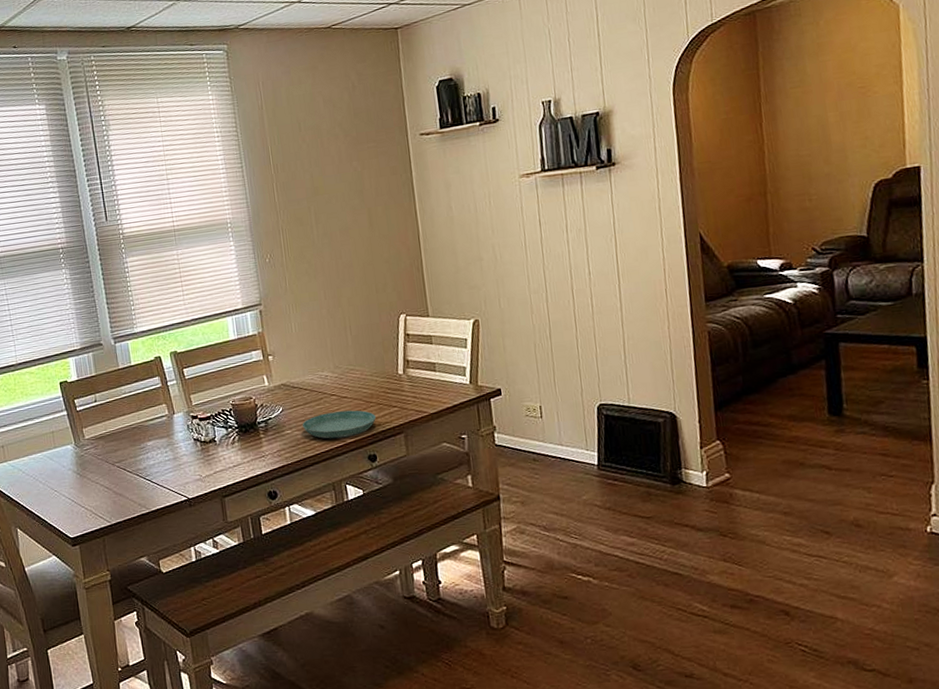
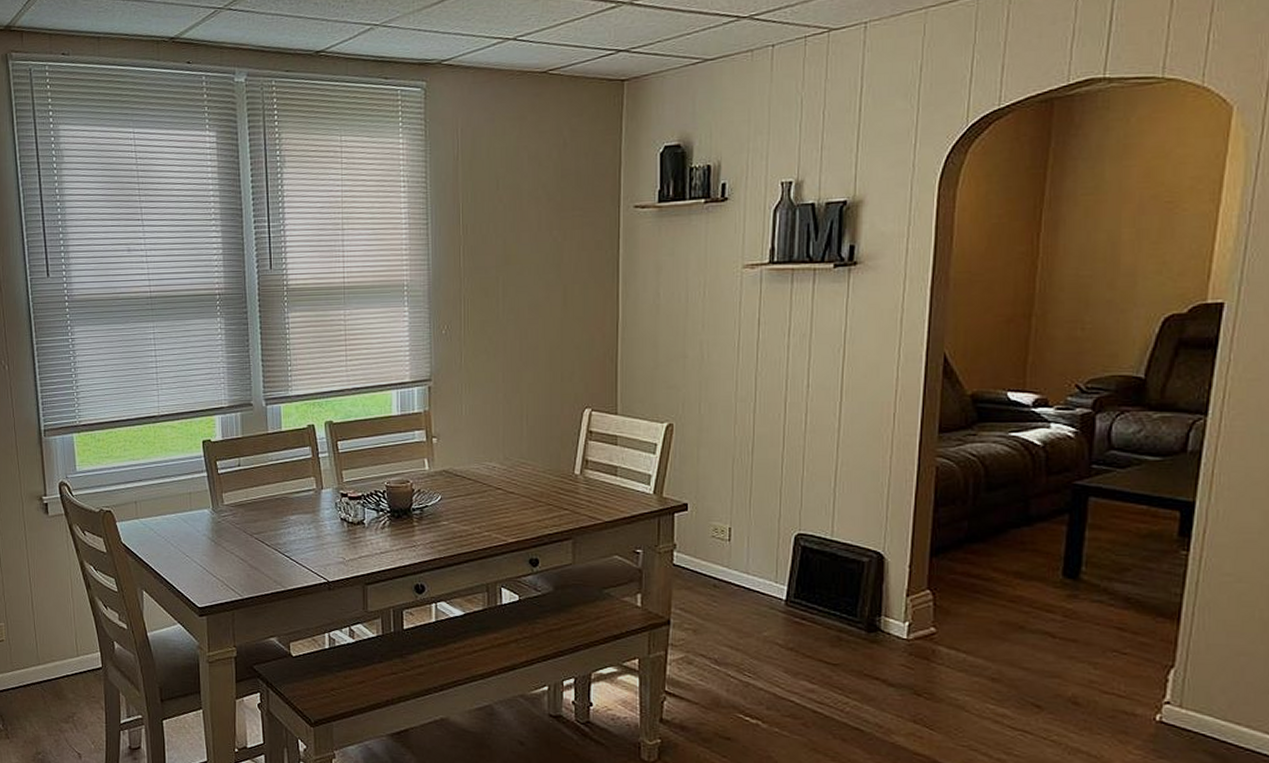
saucer: present [302,410,376,439] -> none [460,507,543,537]

